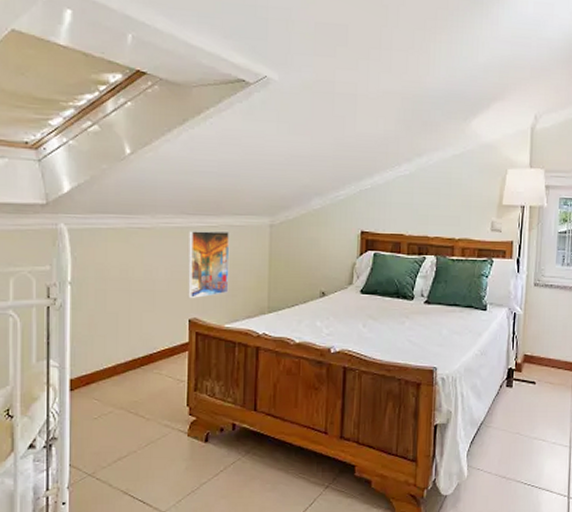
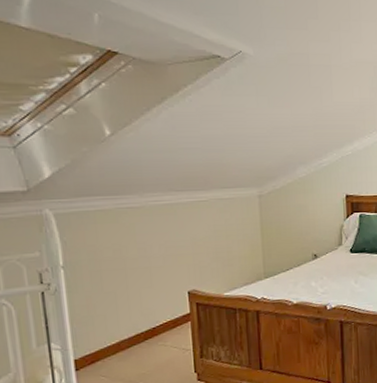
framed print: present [188,230,230,299] -> none [179,204,225,272]

